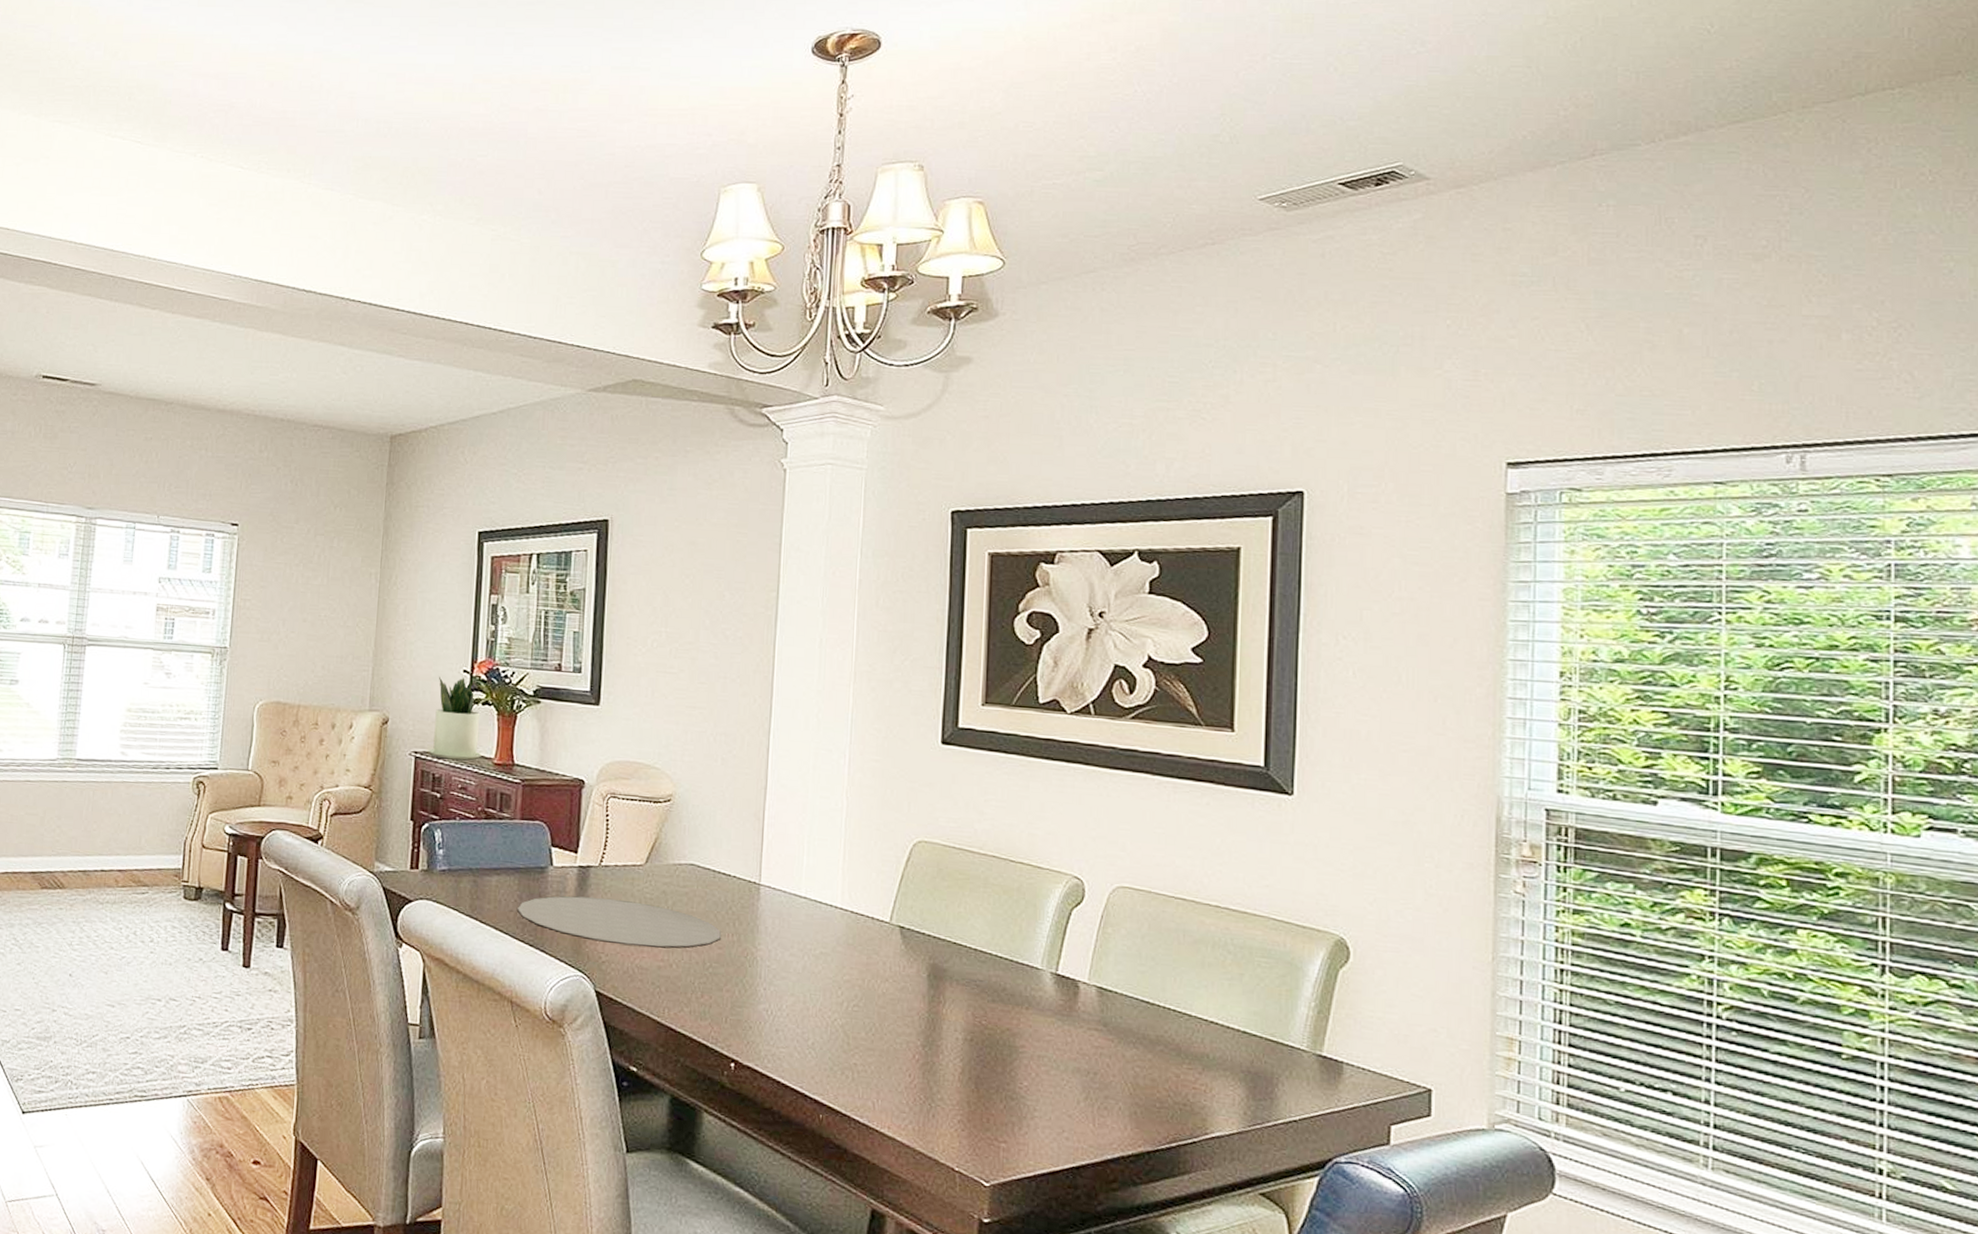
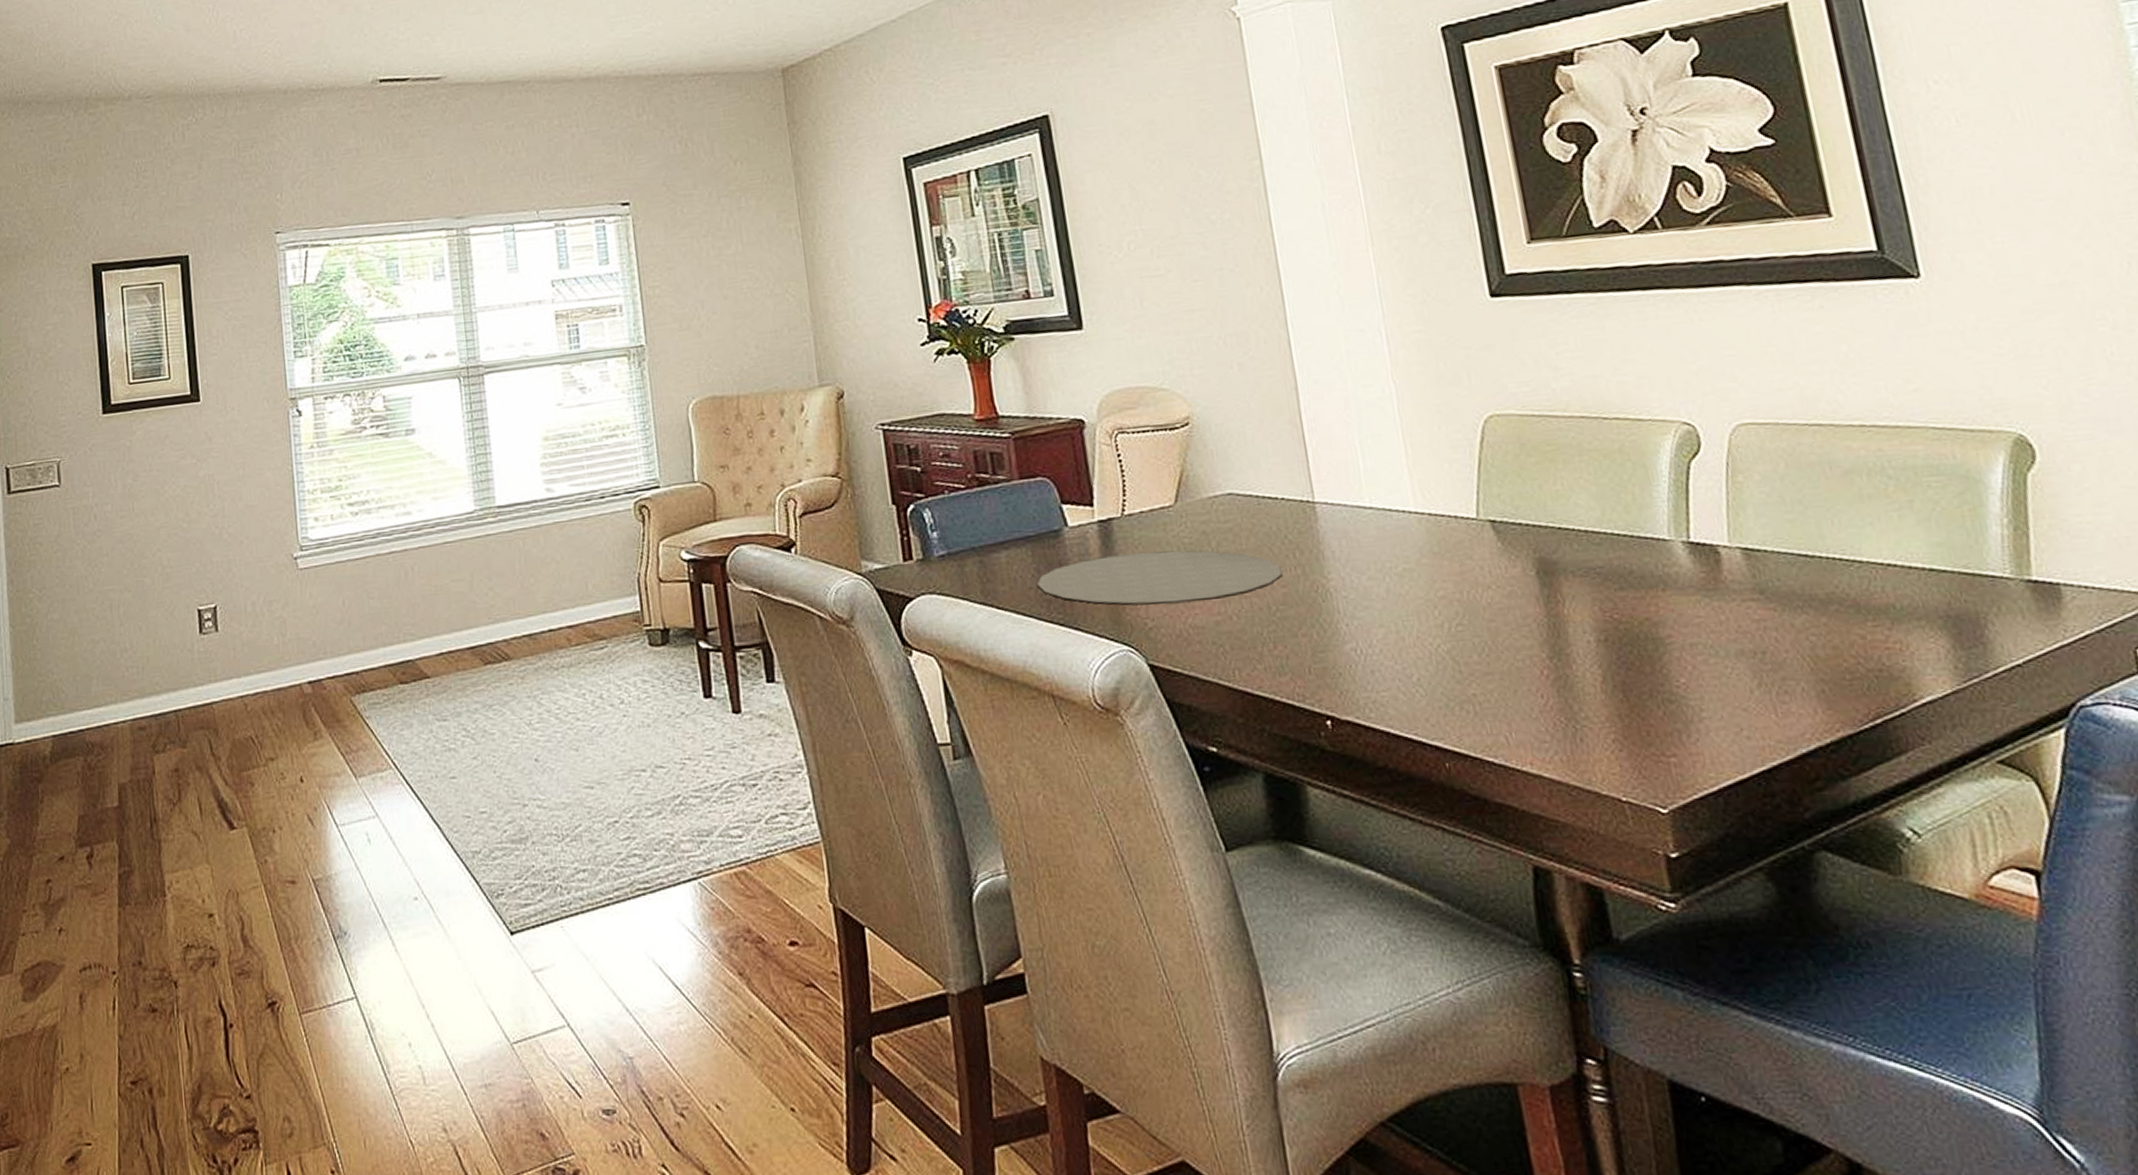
planter: present [428,677,482,761] -> none [890,326,959,426]

